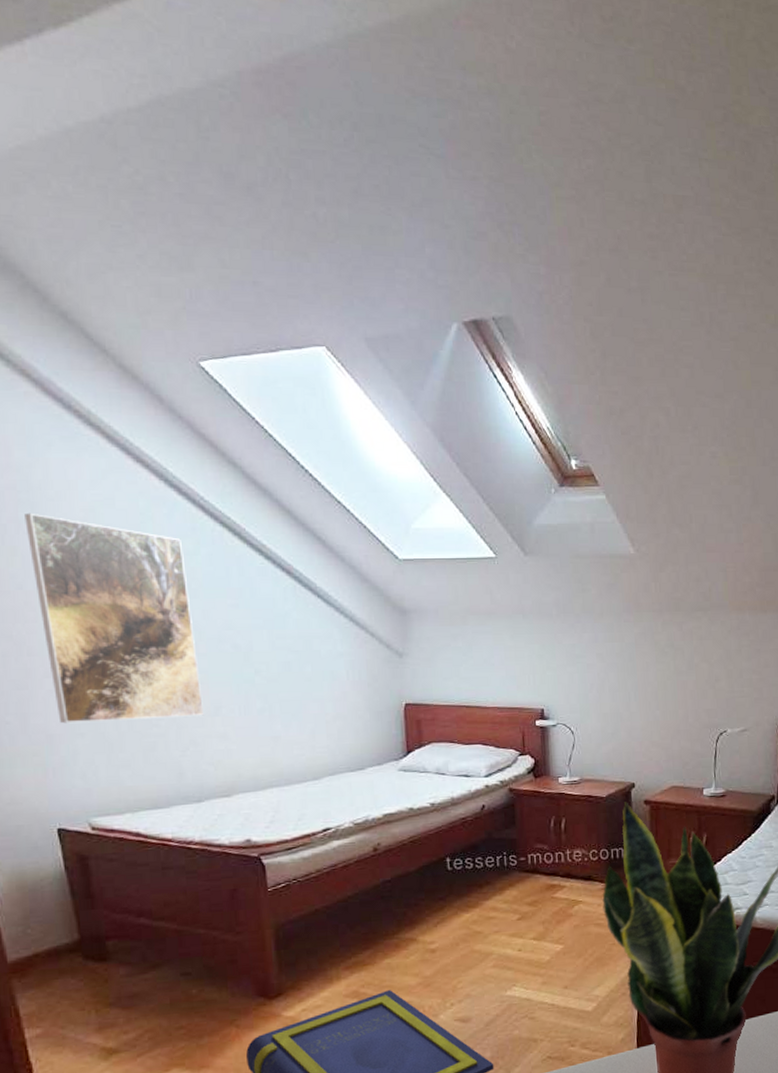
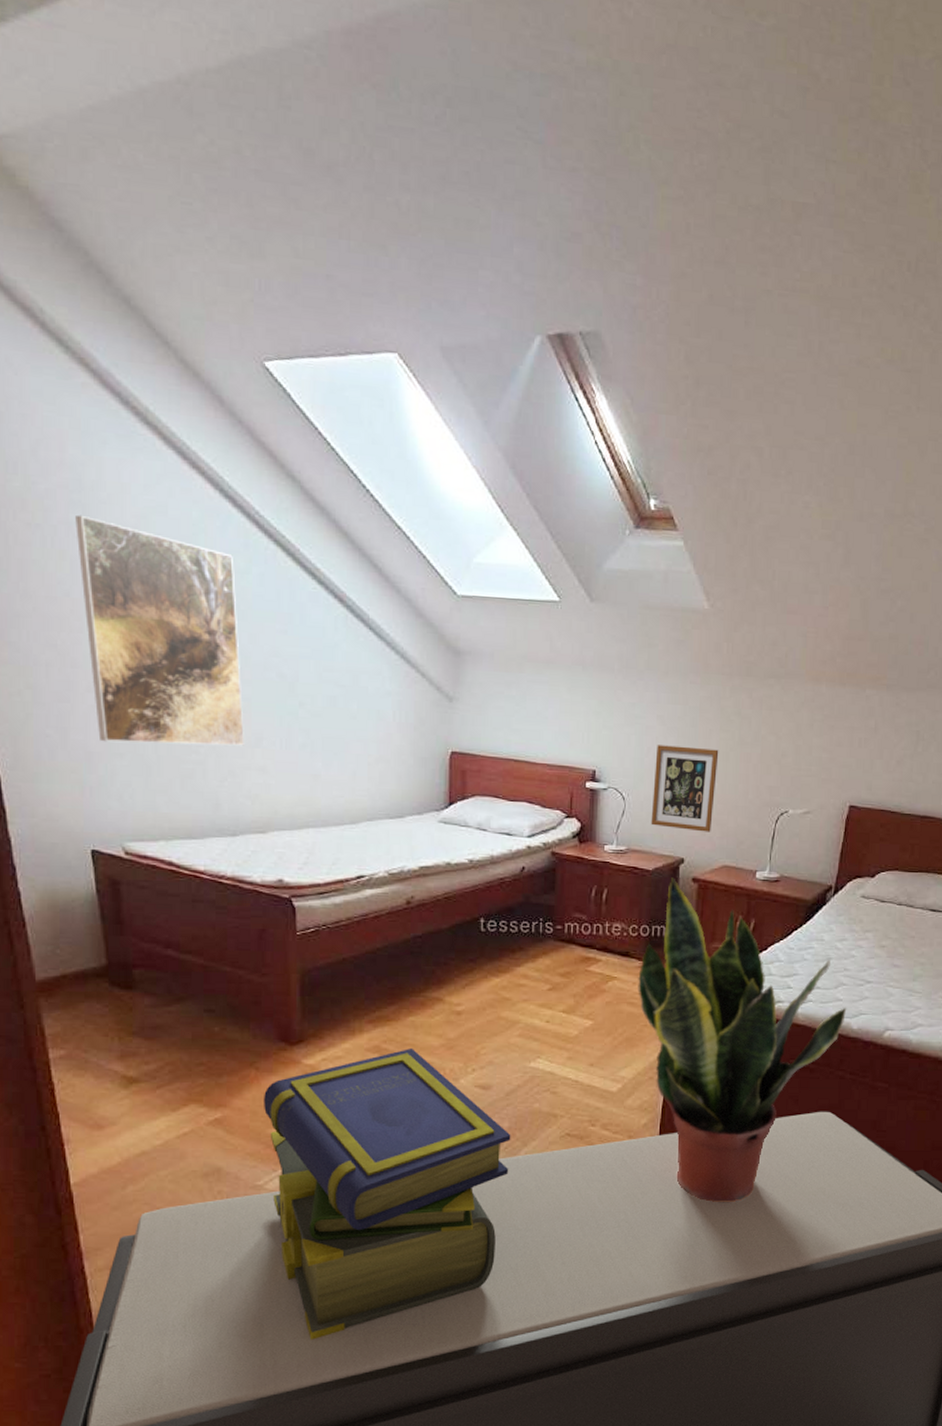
picture frame: none [599,679,658,757] -> present [651,745,719,832]

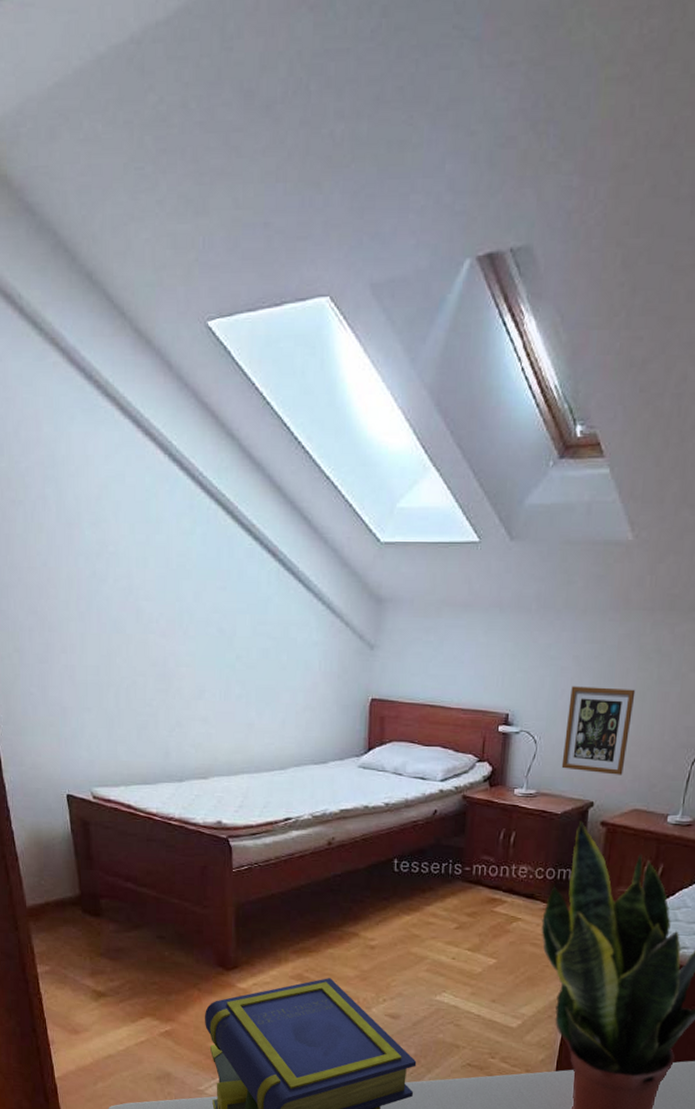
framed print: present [75,514,244,746] -> none [50,489,189,699]

